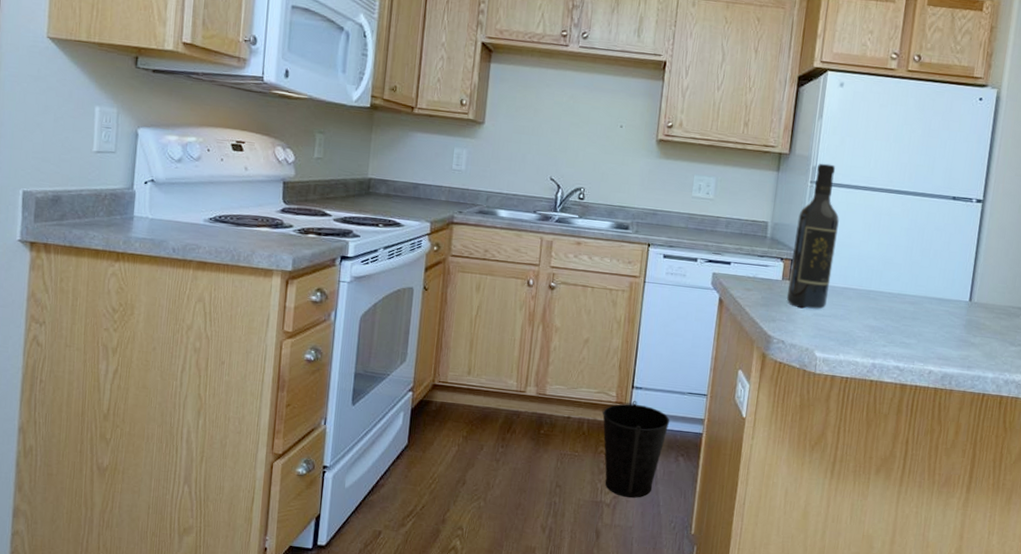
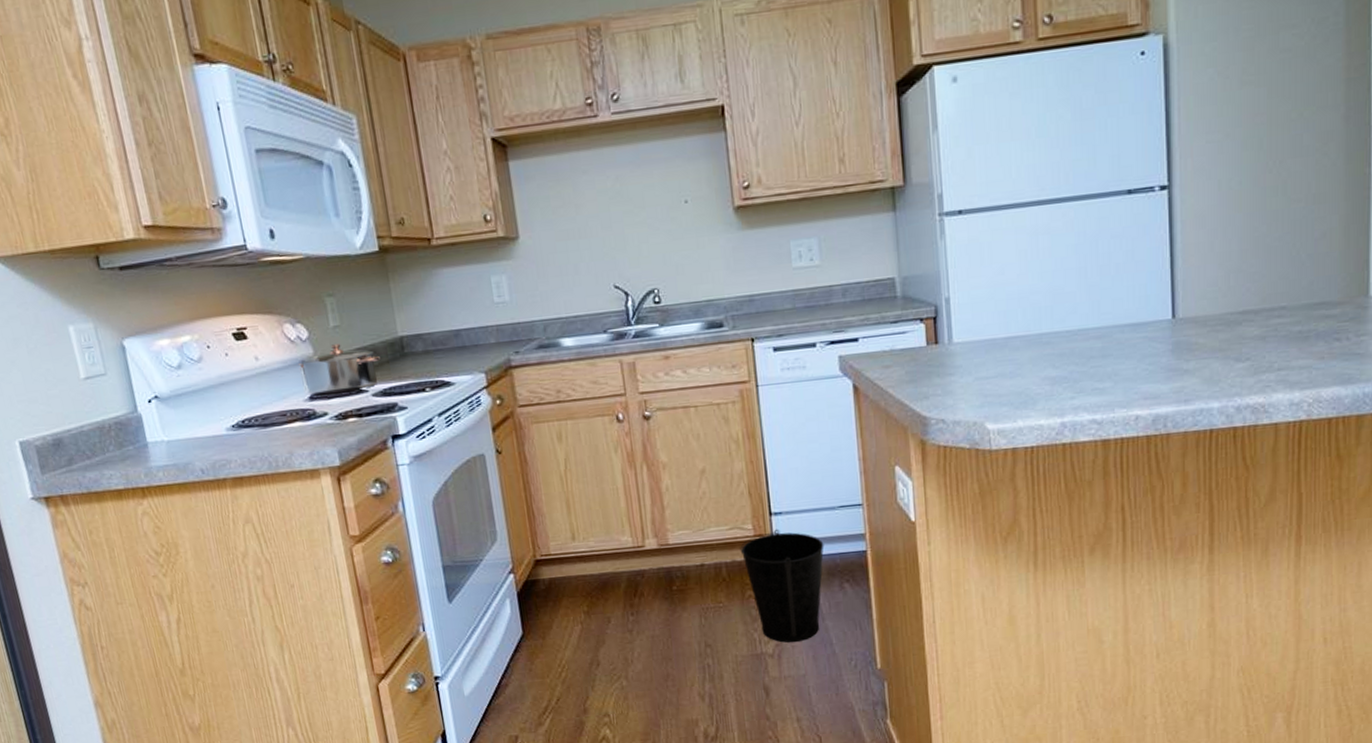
cooking pot: none [279,172,348,214] -> present [298,343,380,396]
wine bottle: present [786,163,839,310] -> none [931,185,989,374]

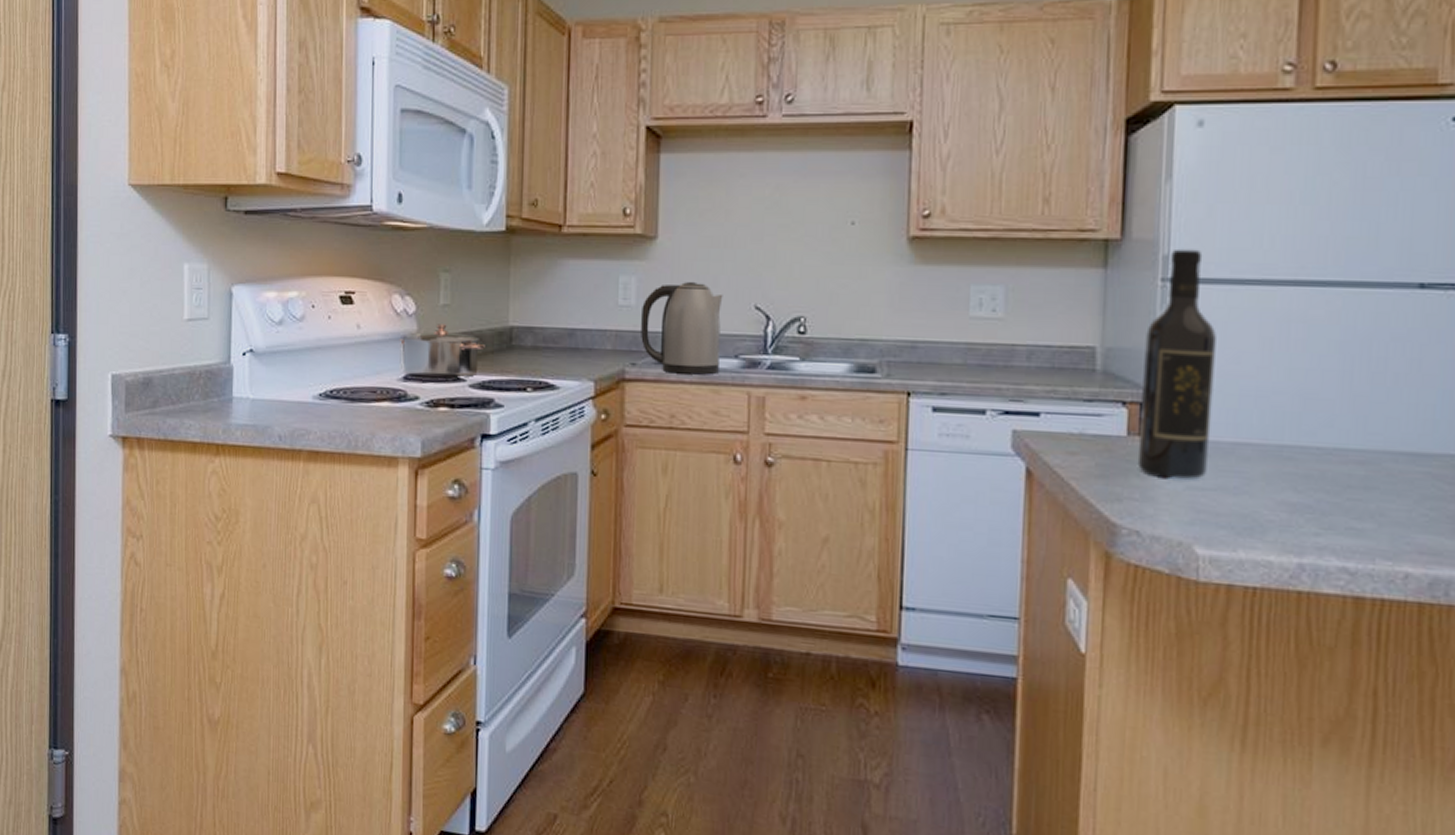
kettle: none [516,271,593,355] -> present [641,281,723,375]
bucket: present [740,528,824,643] -> none [857,627,964,777]
wine bottle: none [931,185,989,374] -> present [1137,248,1217,481]

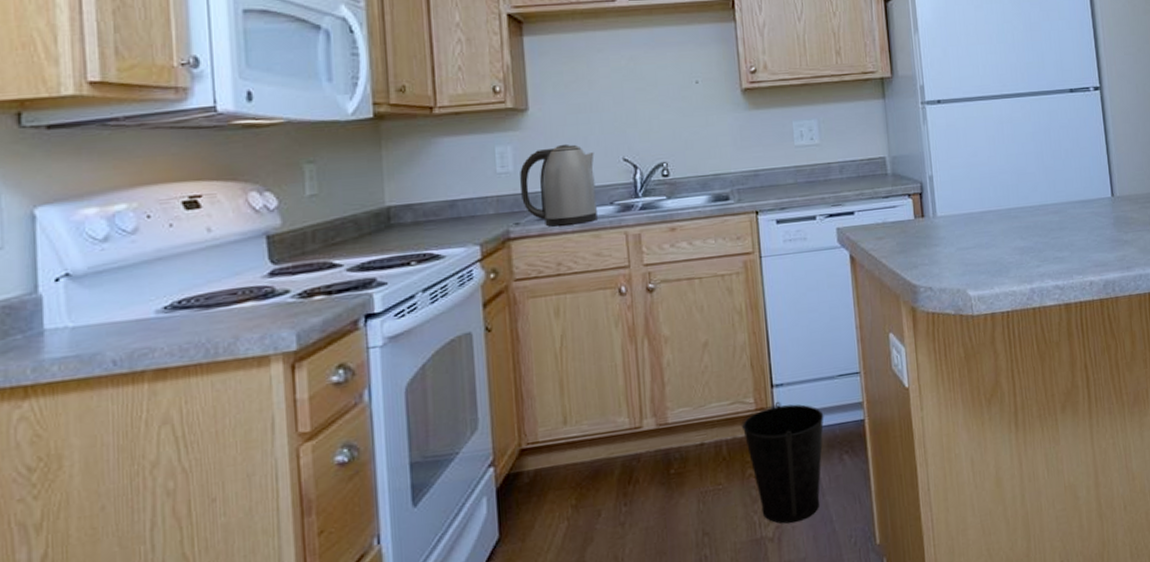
cooking pot: present [399,324,485,379] -> none [260,214,361,272]
bucket: none [857,627,964,777] -> present [741,401,824,524]
wine bottle: present [1137,248,1217,481] -> none [916,79,968,245]

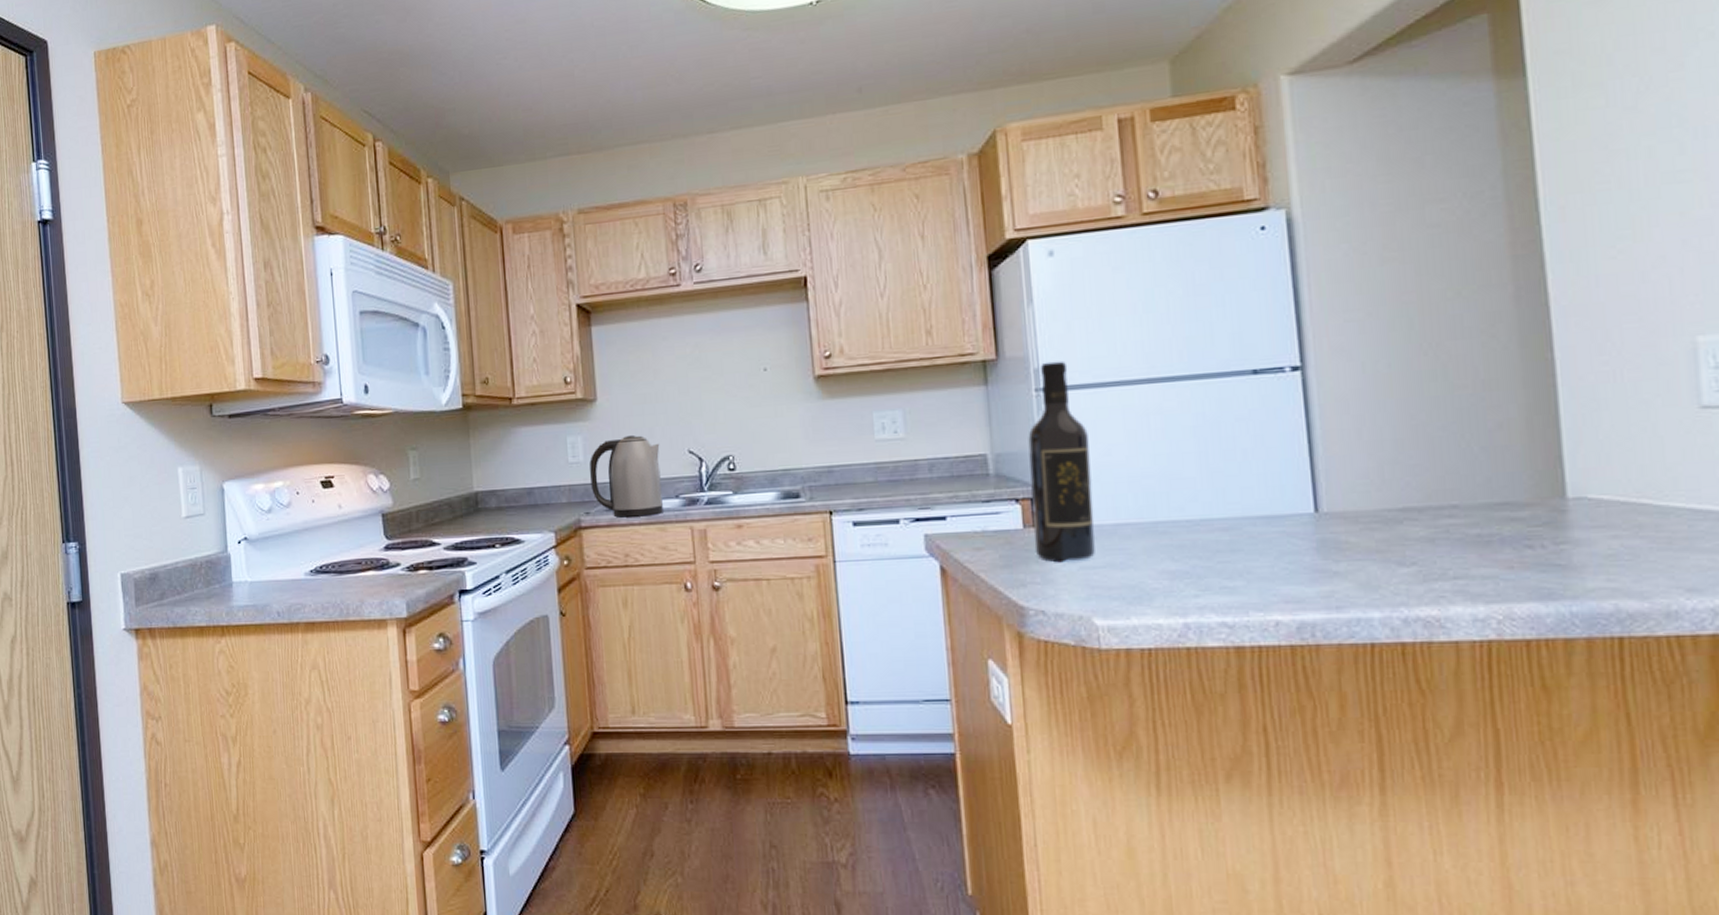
bucket: present [741,401,824,524] -> none [812,720,907,852]
wine bottle: none [916,79,968,245] -> present [1028,360,1096,562]

